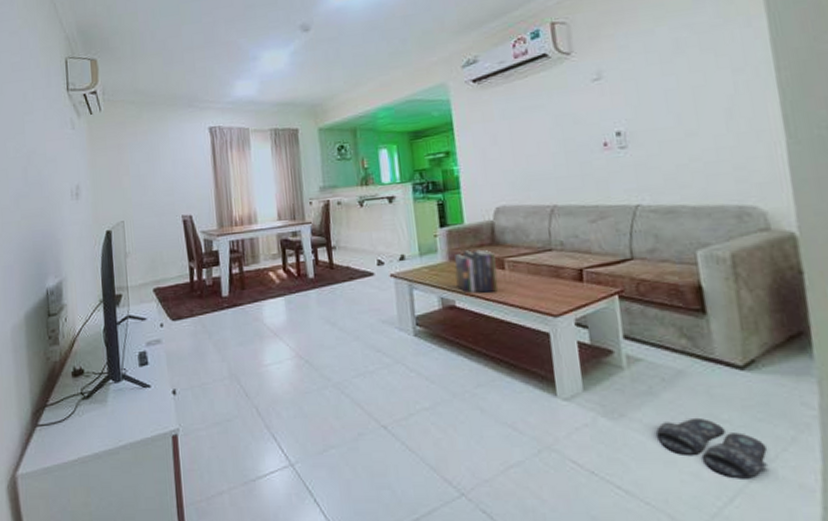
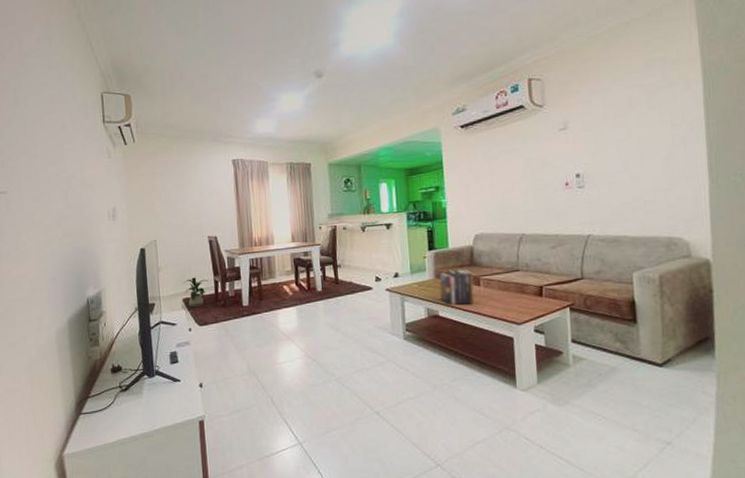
house plant: none [155,263,183,300] -> present [184,277,209,308]
slippers: present [656,417,769,479] -> none [592,403,675,450]

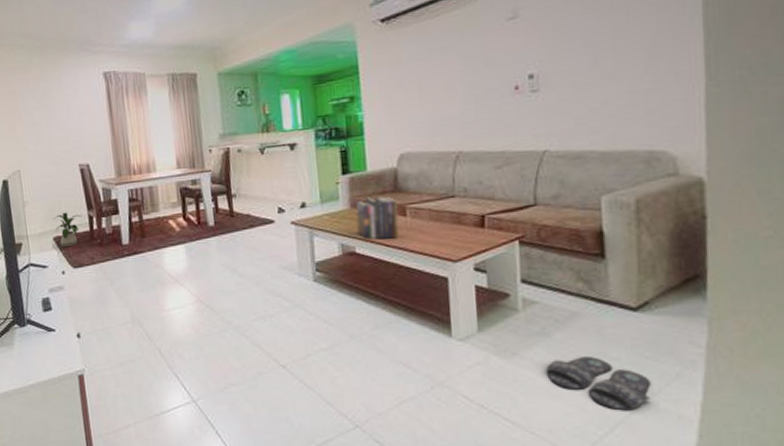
slippers: none [592,403,675,450] -> present [546,355,651,411]

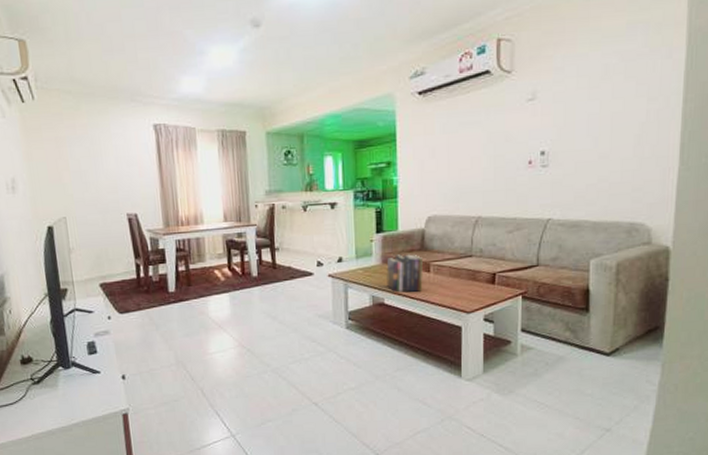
house plant: present [54,212,82,248] -> none [100,260,129,294]
slippers: present [546,355,651,411] -> none [536,392,615,437]

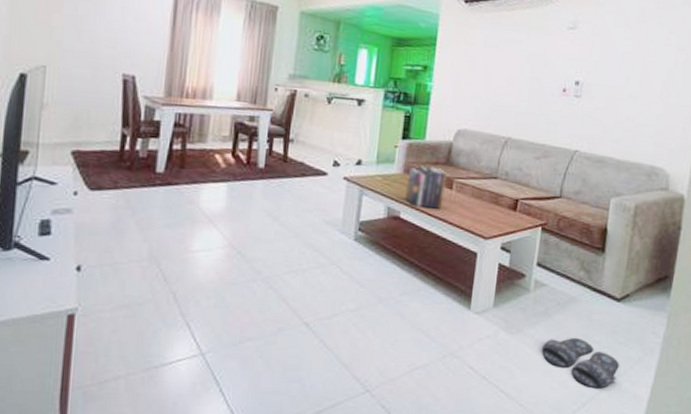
slippers: none [536,392,615,437] -> present [542,337,619,389]

